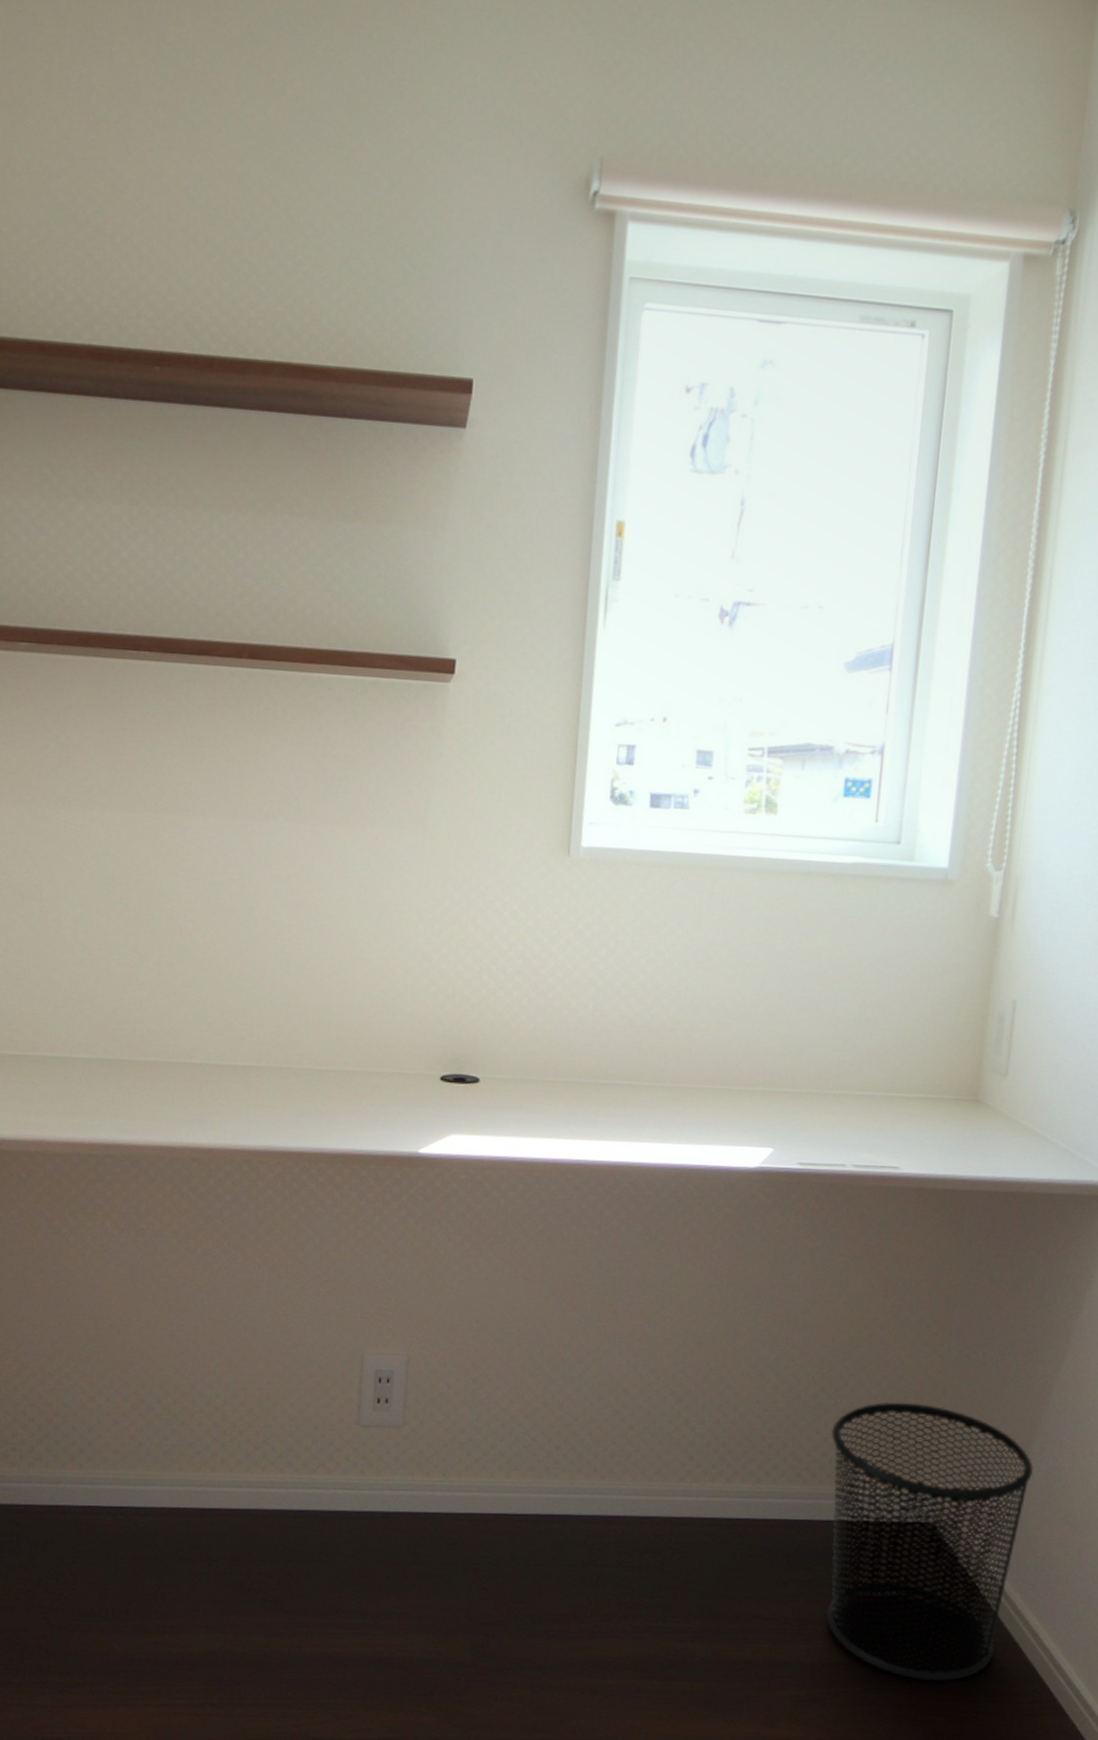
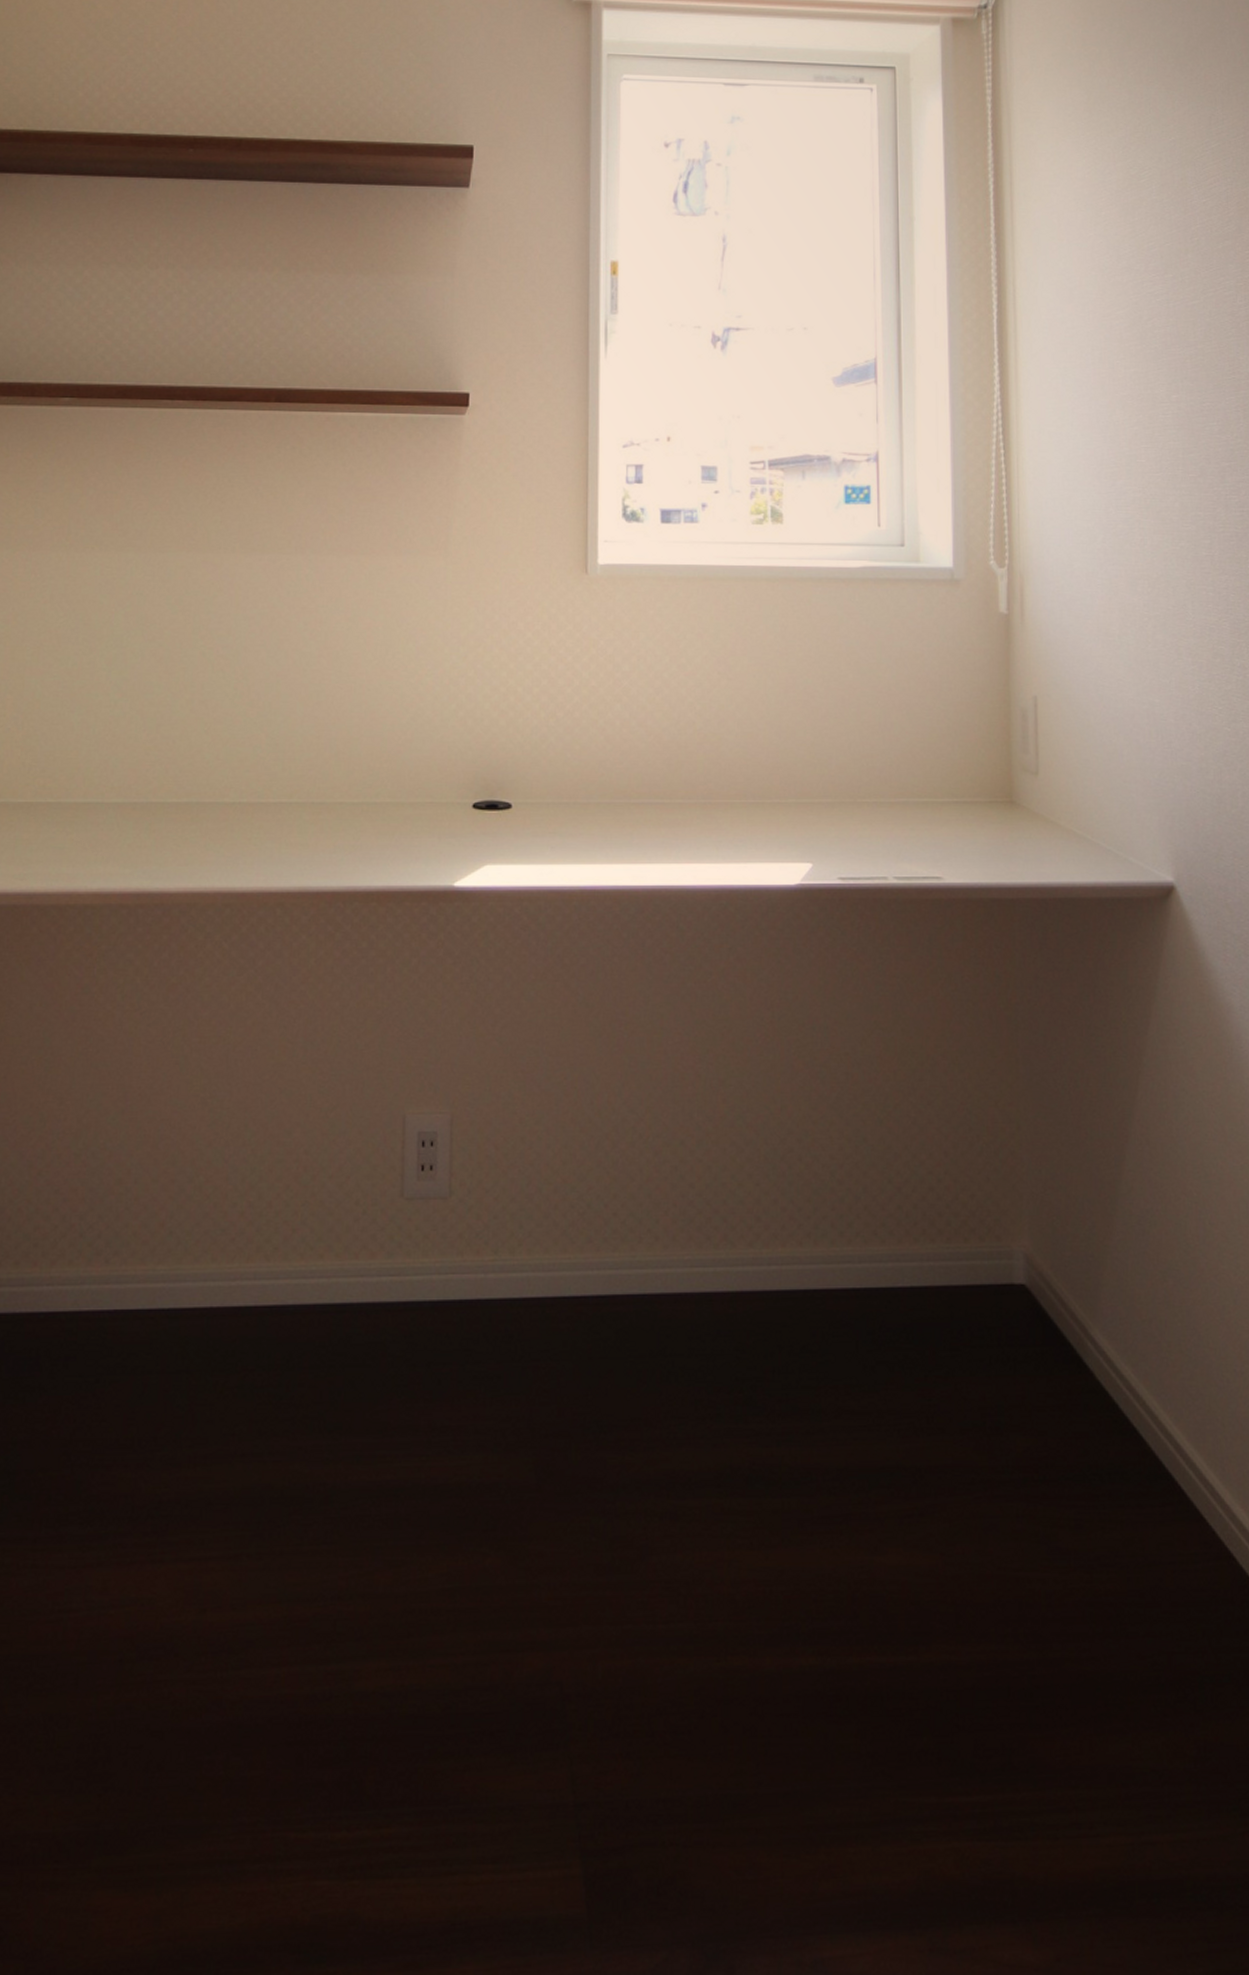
waste bin: present [826,1402,1033,1682] -> none [905,1141,1125,1484]

